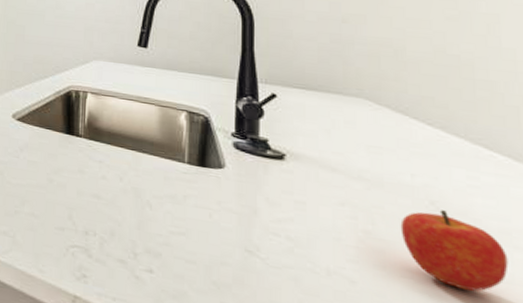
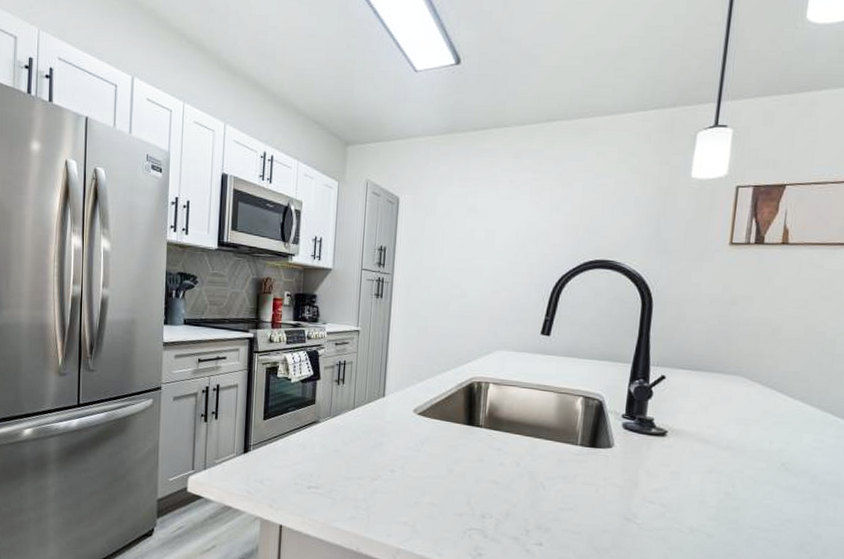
fruit: present [400,210,509,292] -> none [754,470,834,534]

